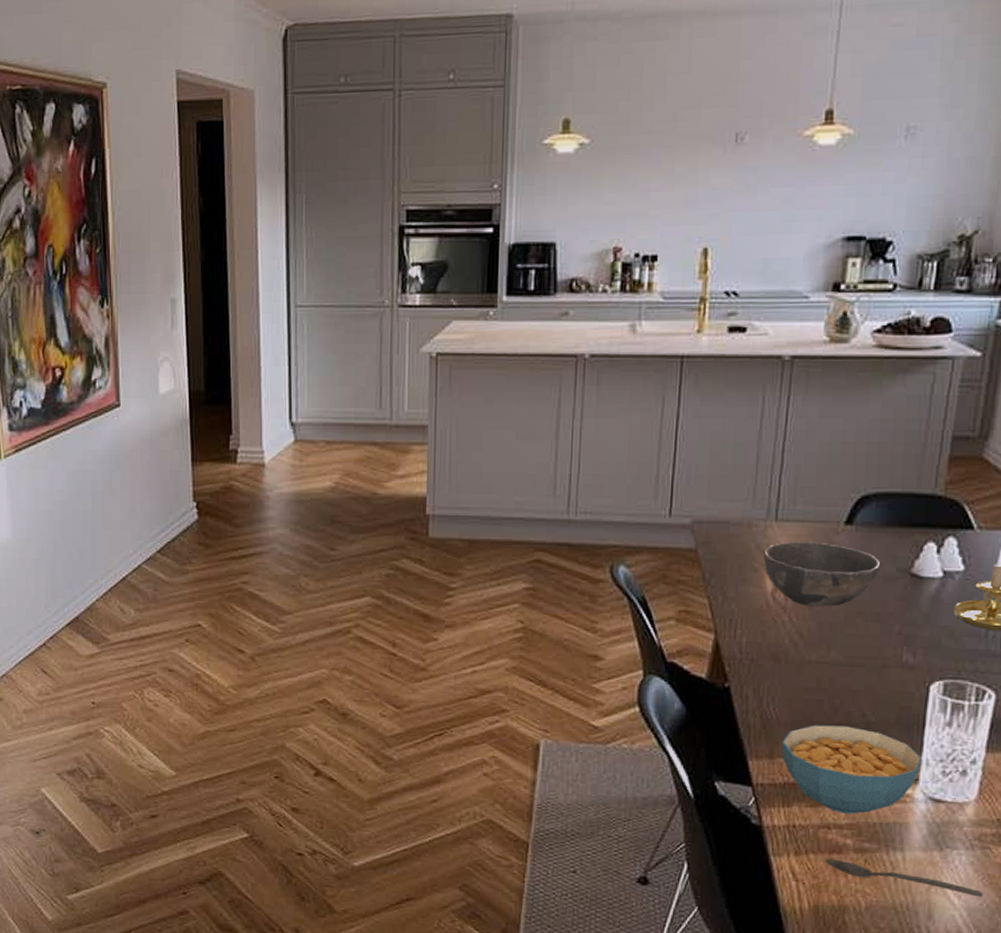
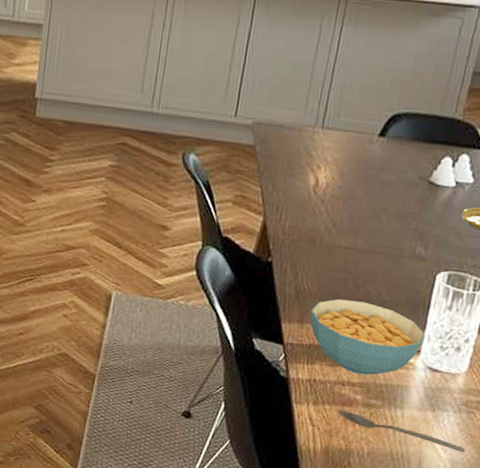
bowl: present [763,541,881,608] -> none [309,146,406,203]

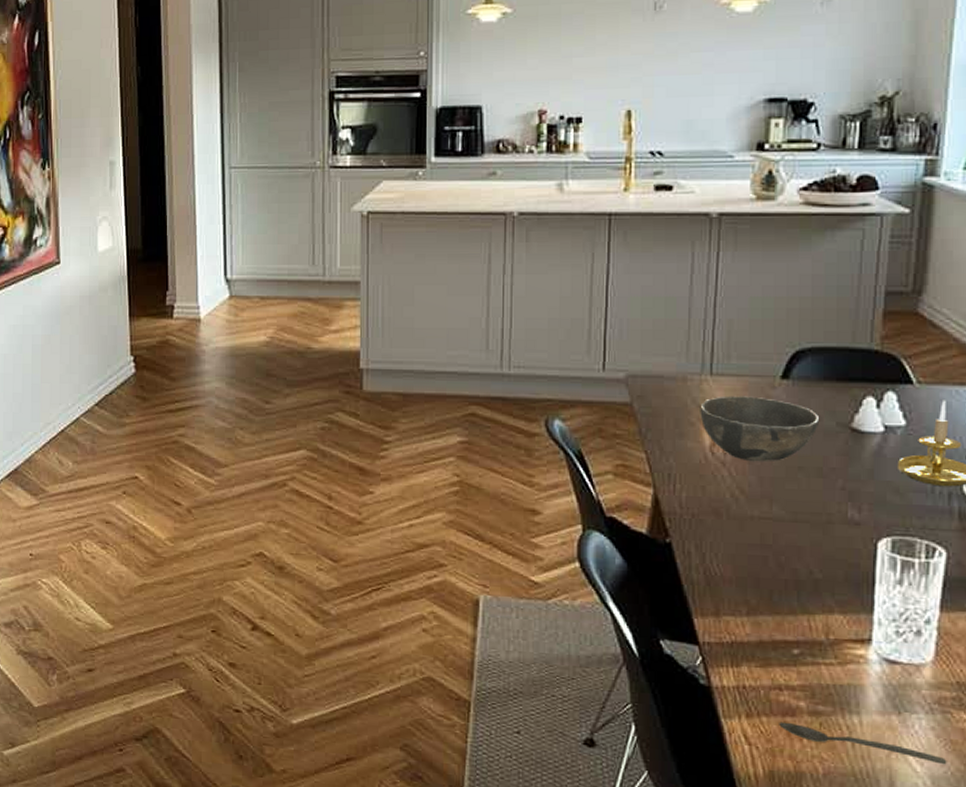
bowl: none [309,146,406,203] -> present [700,395,820,462]
cereal bowl: present [310,298,426,375] -> none [727,582,875,675]

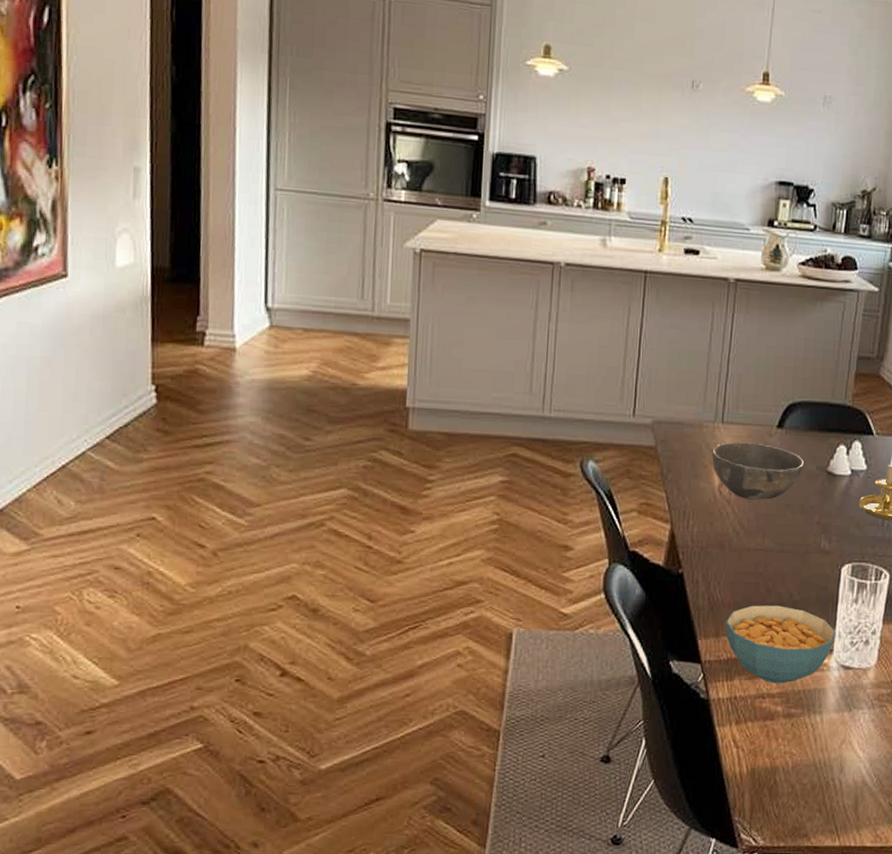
cereal bowl: none [727,582,875,675] -> present [725,605,836,684]
spoon: present [779,721,947,765] -> none [761,725,882,750]

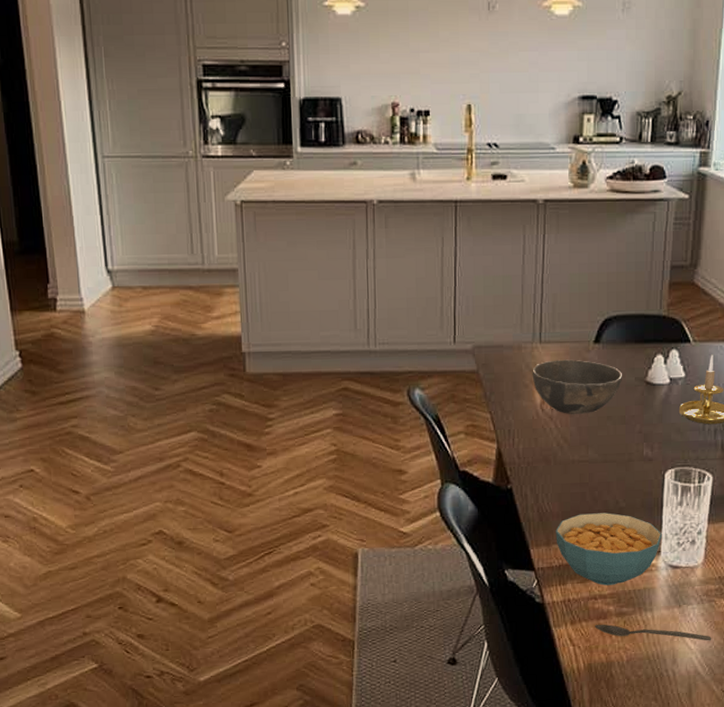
spoon: none [761,725,882,750] -> present [595,624,712,641]

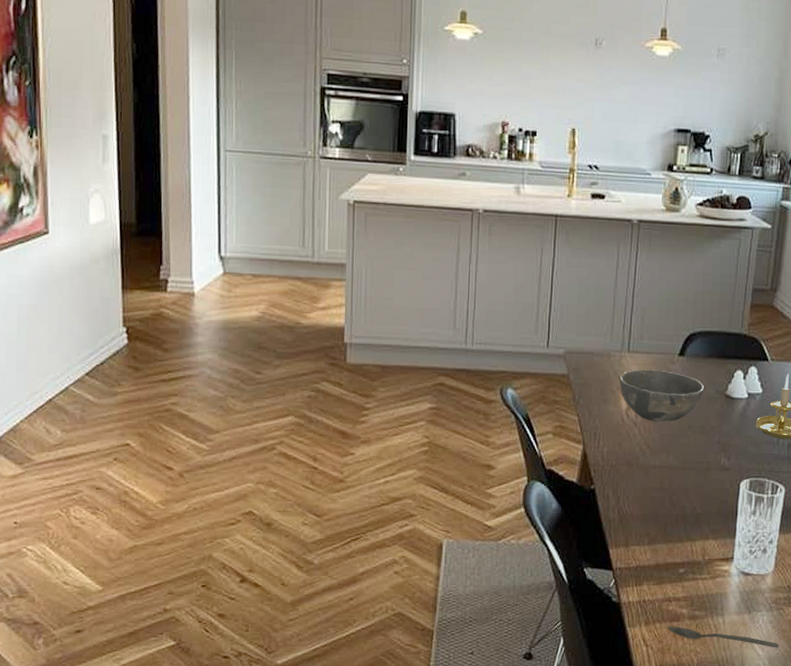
cereal bowl: present [556,513,663,586] -> none [634,517,736,588]

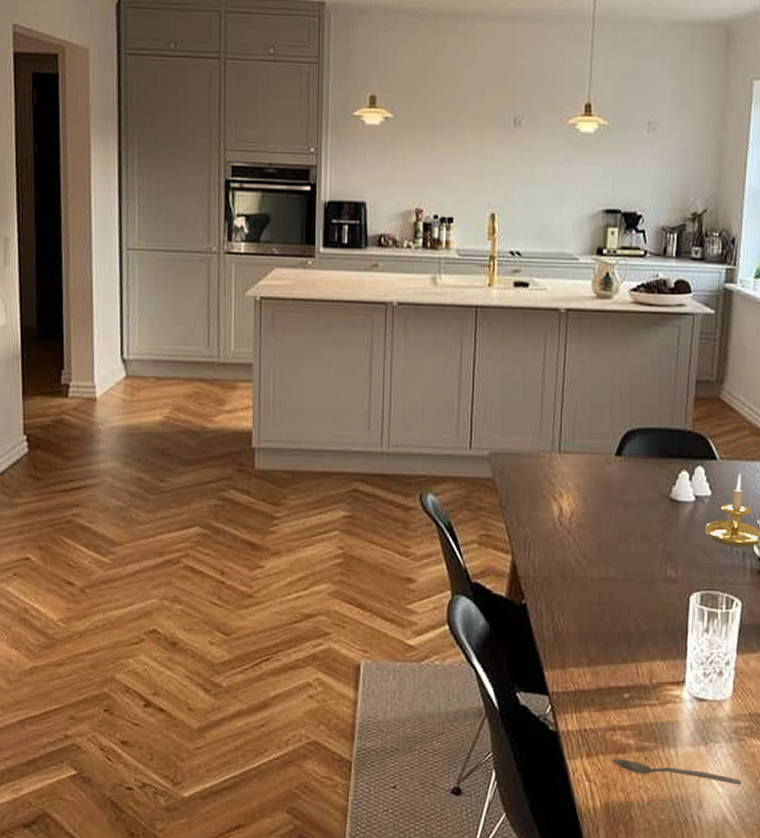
bowl: present [619,369,705,422] -> none [550,471,646,530]

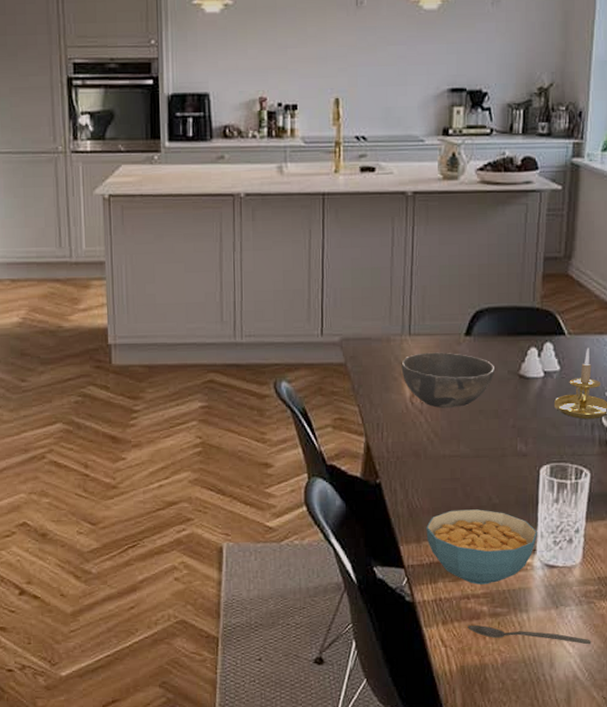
bowl: none [550,471,646,530] -> present [401,352,495,409]
cereal bowl: none [572,636,687,716] -> present [426,509,538,585]

